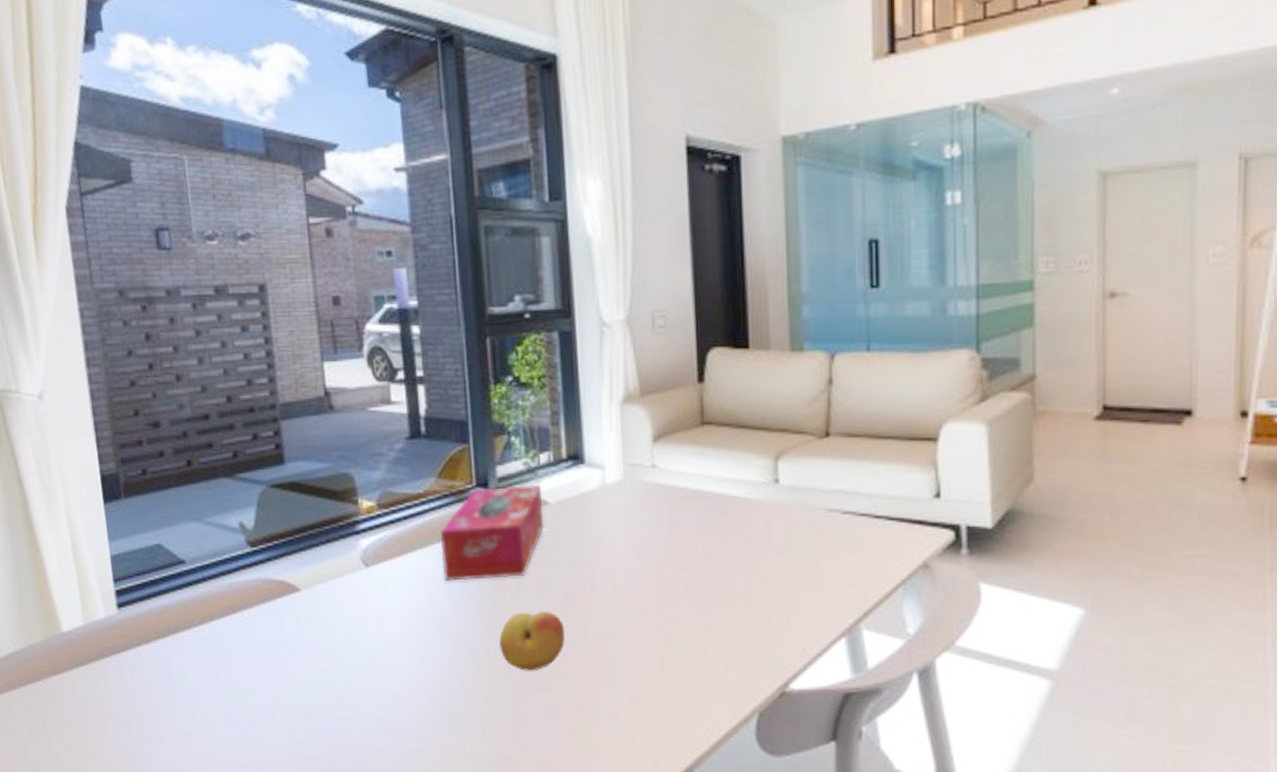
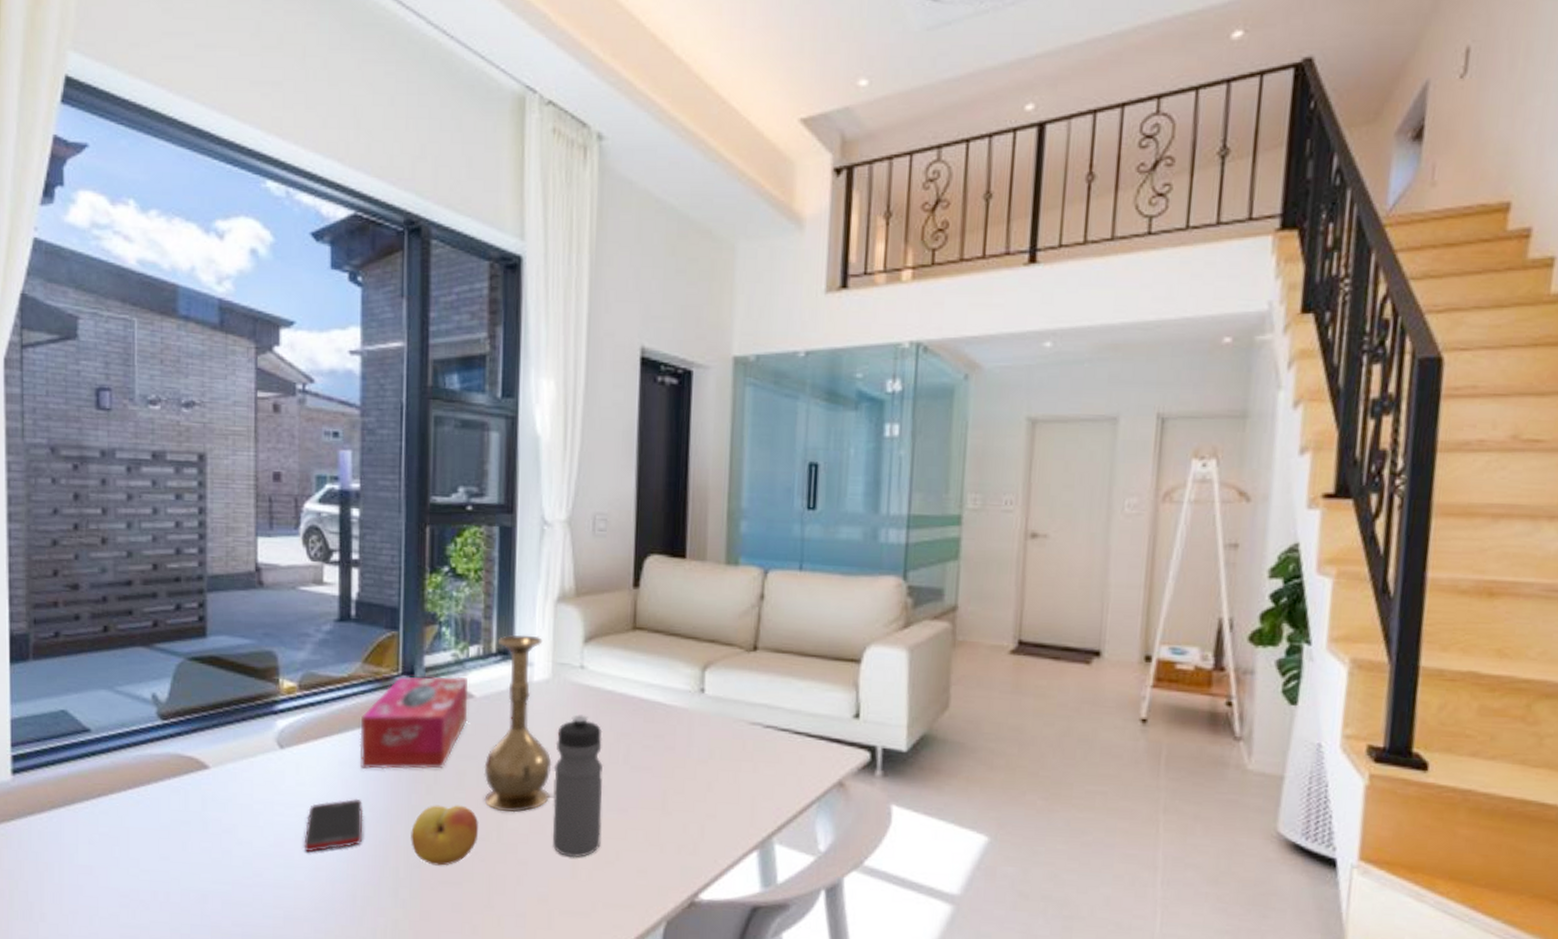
cell phone: none [397,610,452,665] -> present [304,798,363,852]
vase: none [564,438,632,615] -> present [484,634,552,813]
water bottle: none [633,514,687,656] -> present [552,714,604,858]

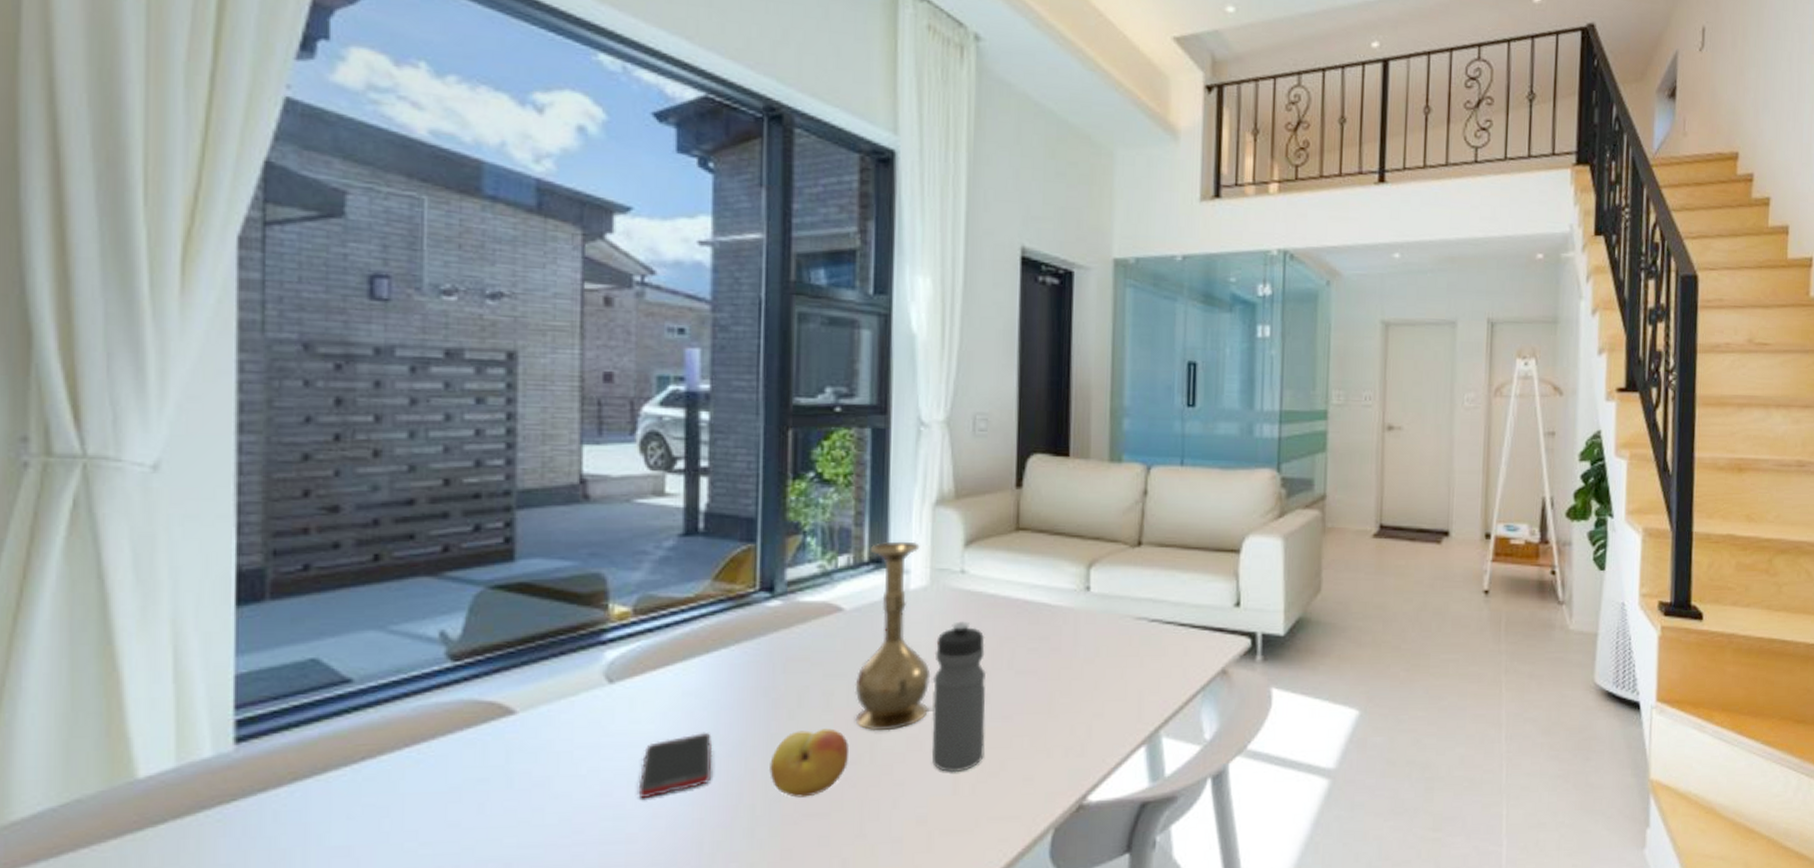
tissue box: present [359,676,468,770] -> none [708,589,837,697]

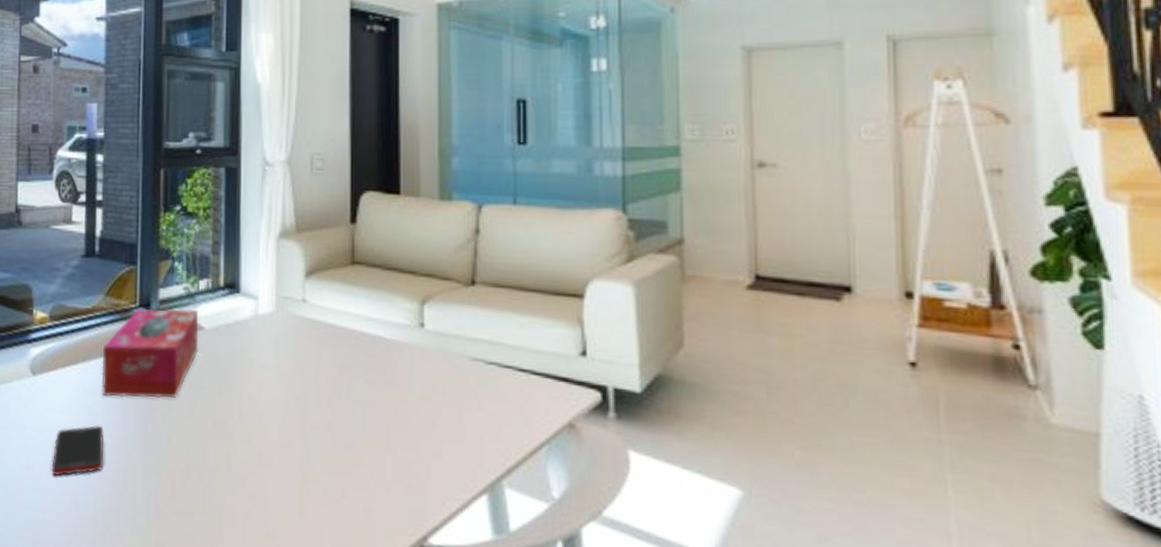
tissue box: none [708,589,837,697] -> present [101,308,199,399]
fruit: present [770,728,848,798] -> none [147,434,209,496]
vase: present [854,541,931,732] -> none [213,269,278,445]
water bottle: present [932,621,987,773] -> none [279,347,328,494]

